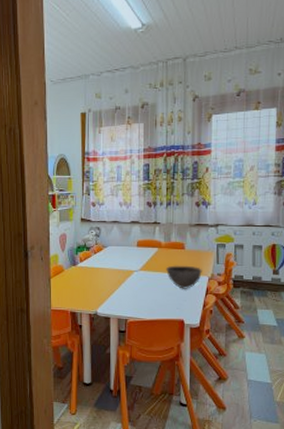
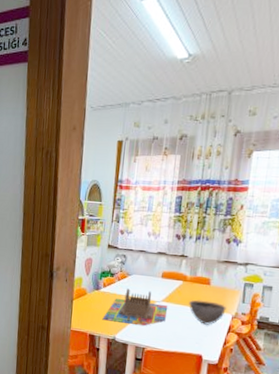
board game: none [82,261,146,298] -> present [102,288,168,327]

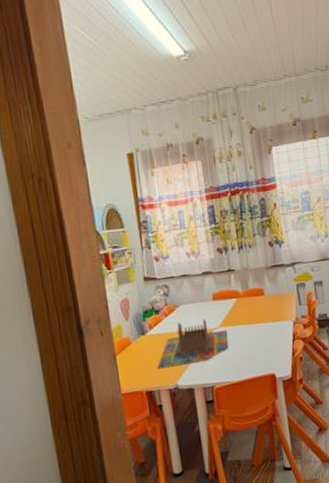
bowl: present [188,299,226,325] -> none [247,311,286,340]

